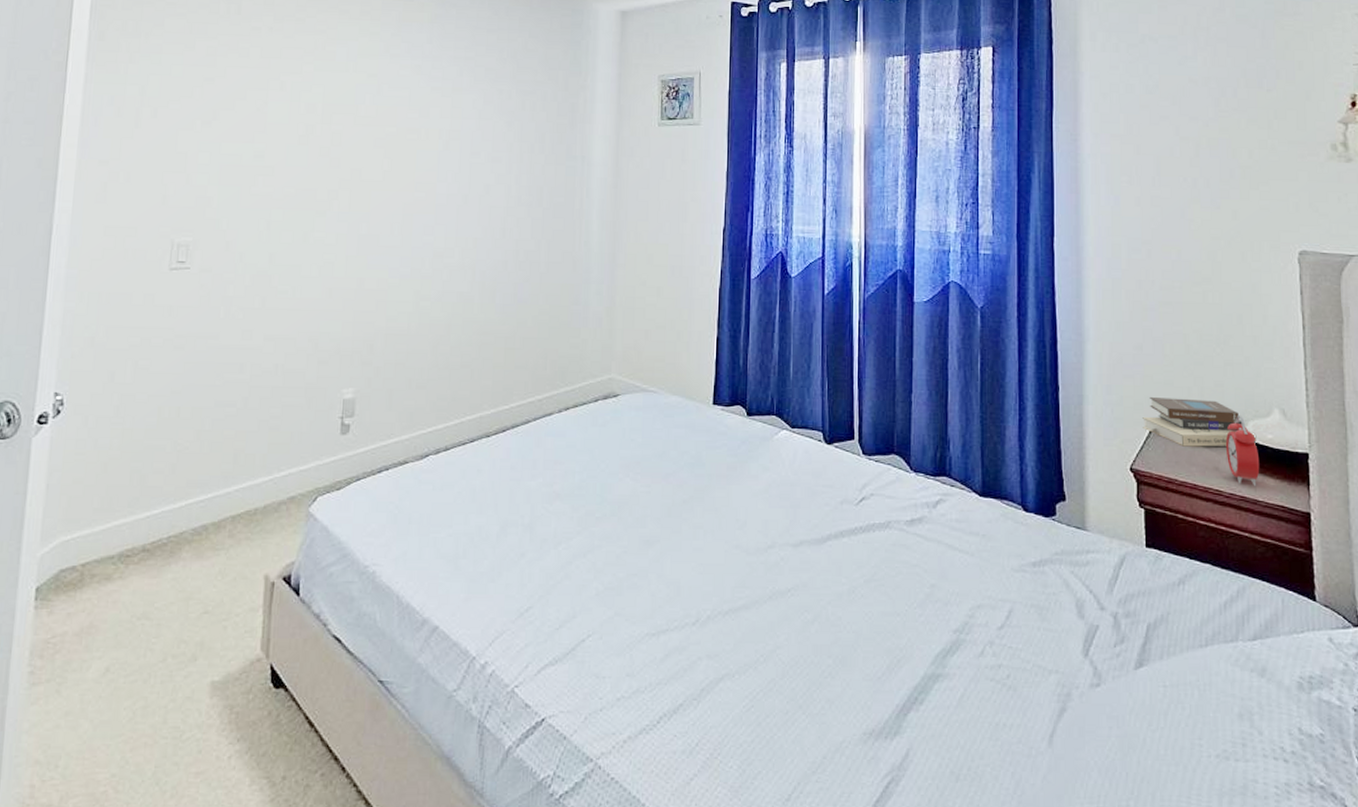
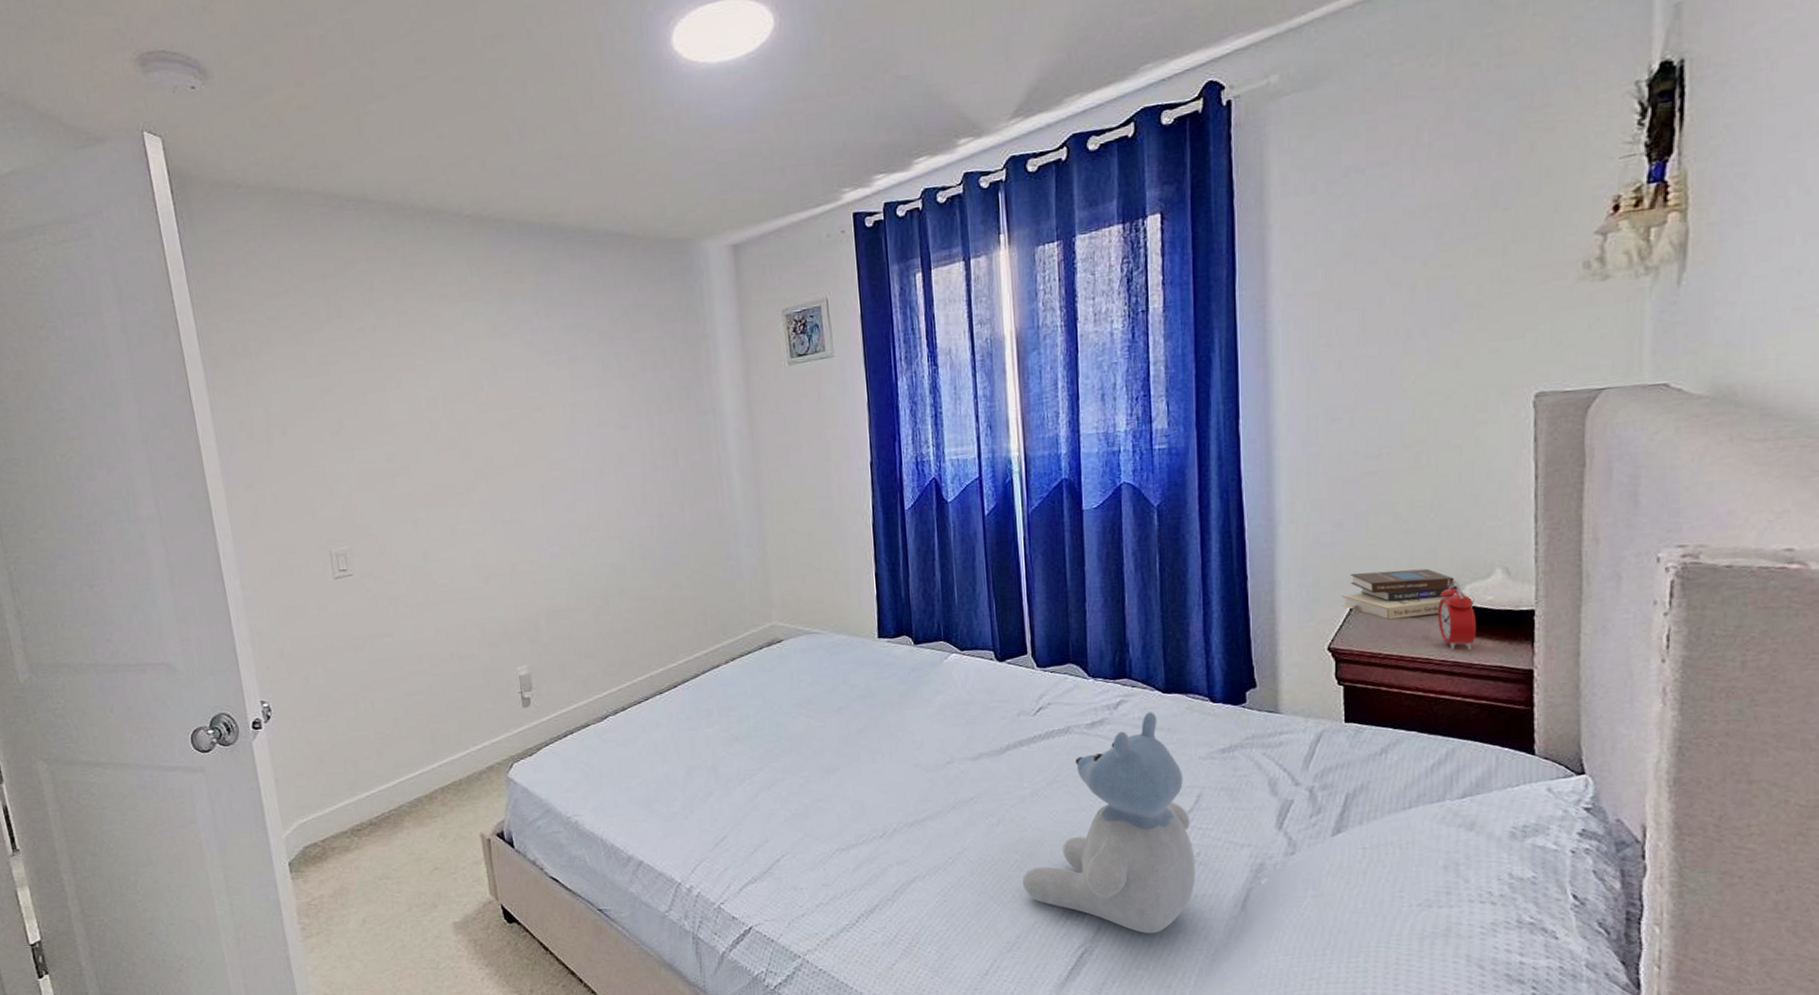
stuffed bear: none [832,515,1005,766] -> present [1022,712,1196,934]

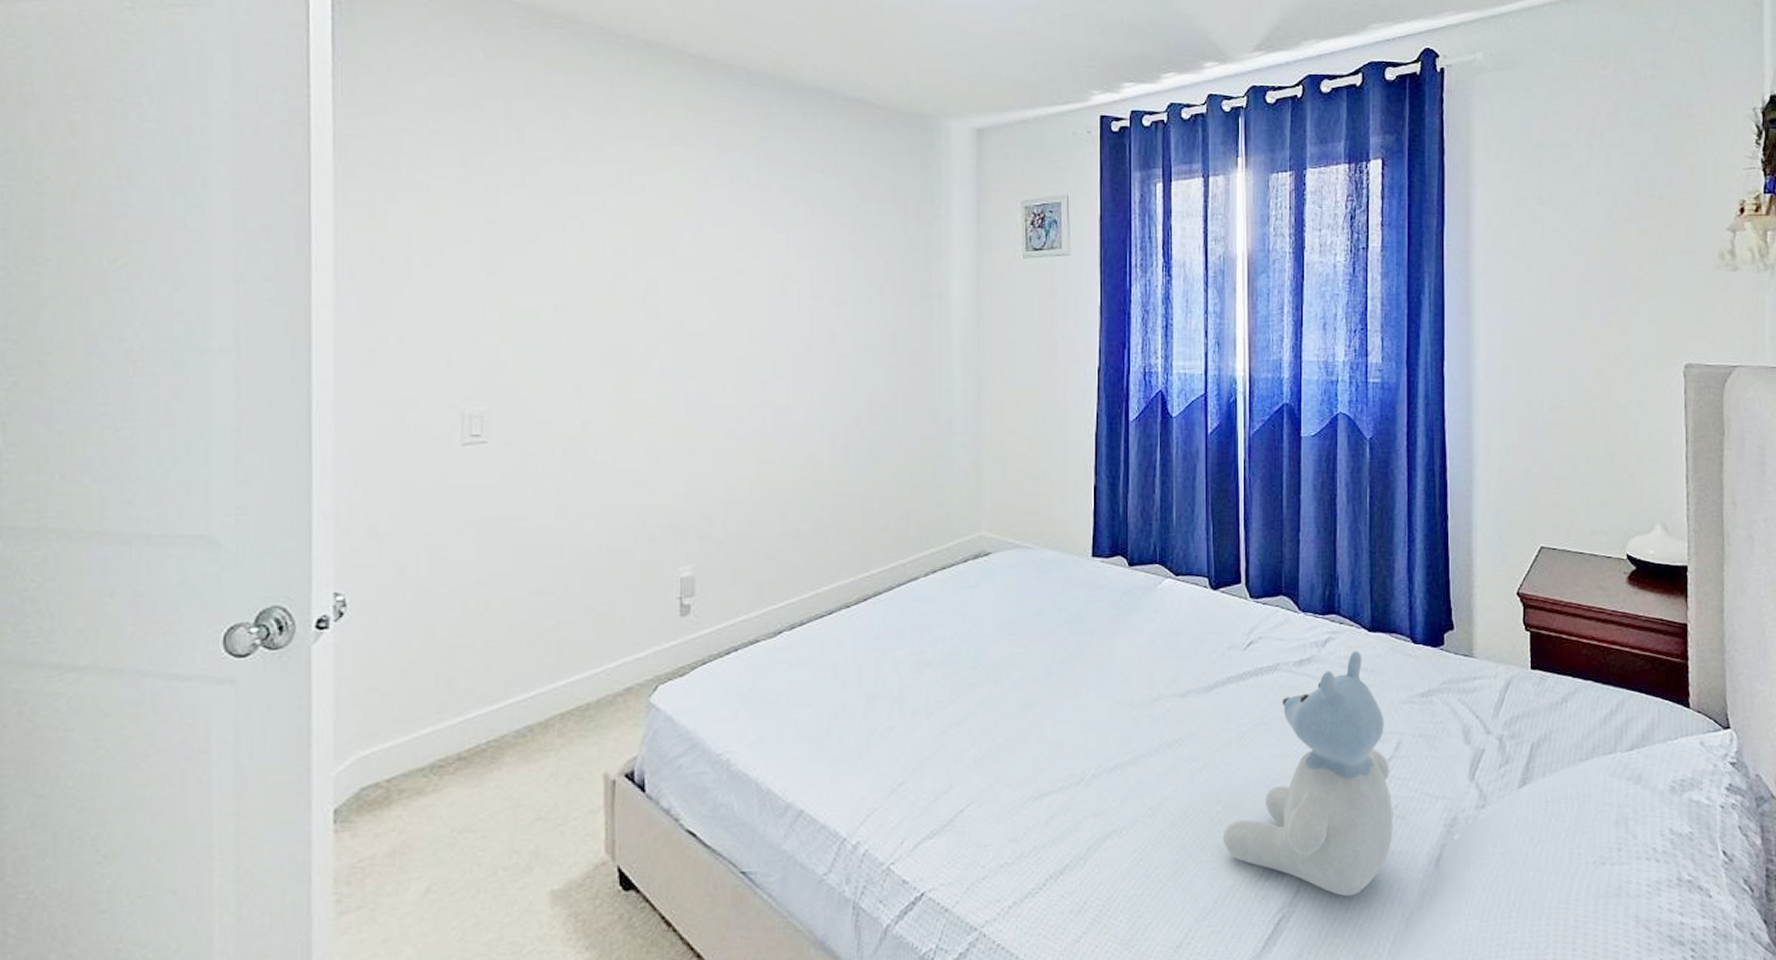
books: present [1342,568,1474,620] -> none [1530,519,1639,568]
alarm clock: present [1437,579,1477,651] -> none [1609,532,1641,603]

